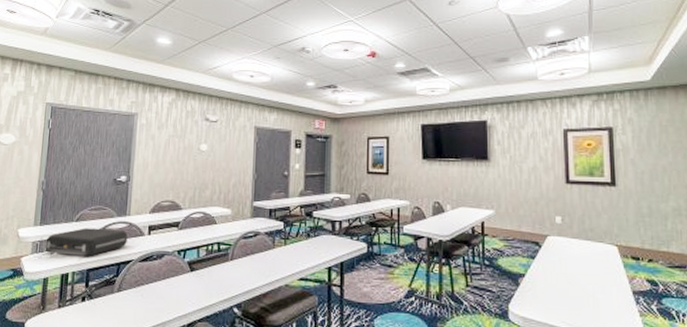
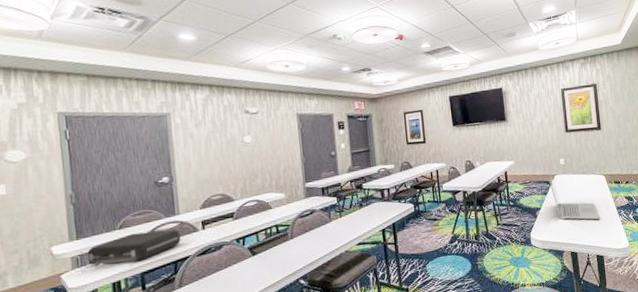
laptop: none [540,236,608,304] -> present [550,176,600,220]

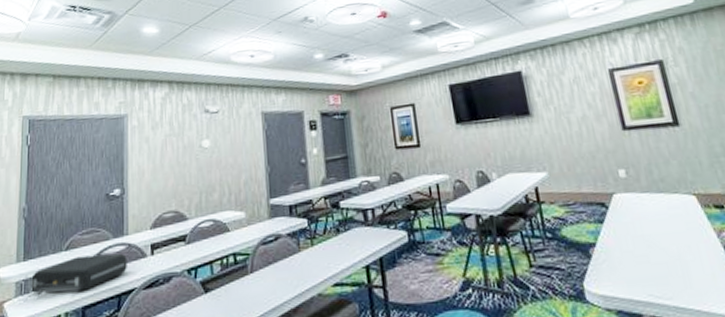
laptop: present [550,176,600,220] -> none [606,195,698,267]

